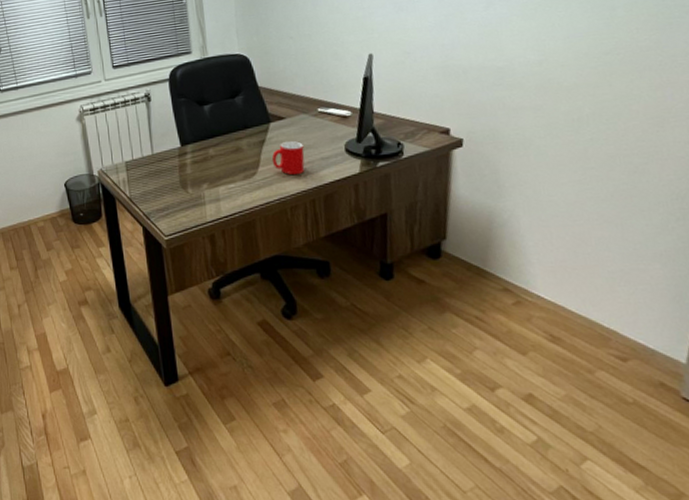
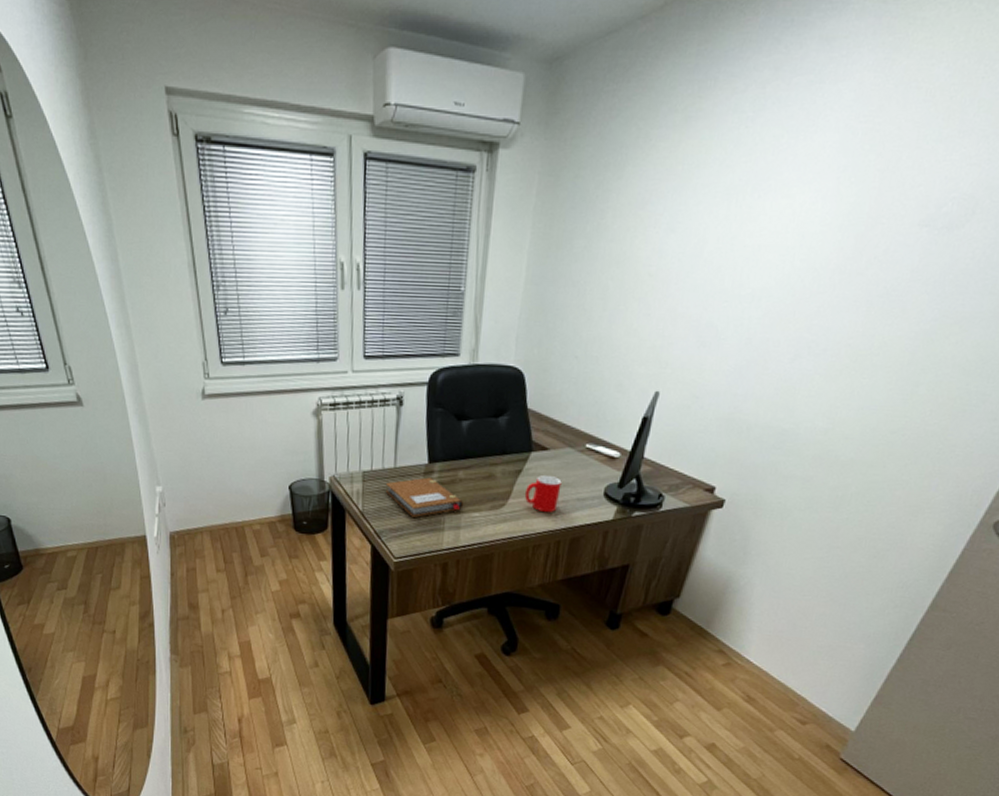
notebook: none [146,158,219,196] -> present [385,477,464,517]

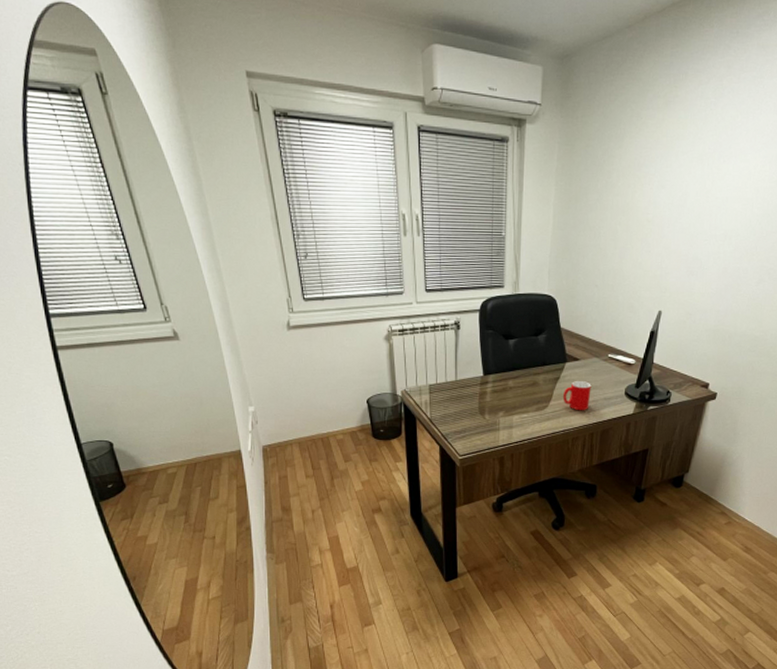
notebook: present [385,477,464,517] -> none [449,387,515,421]

